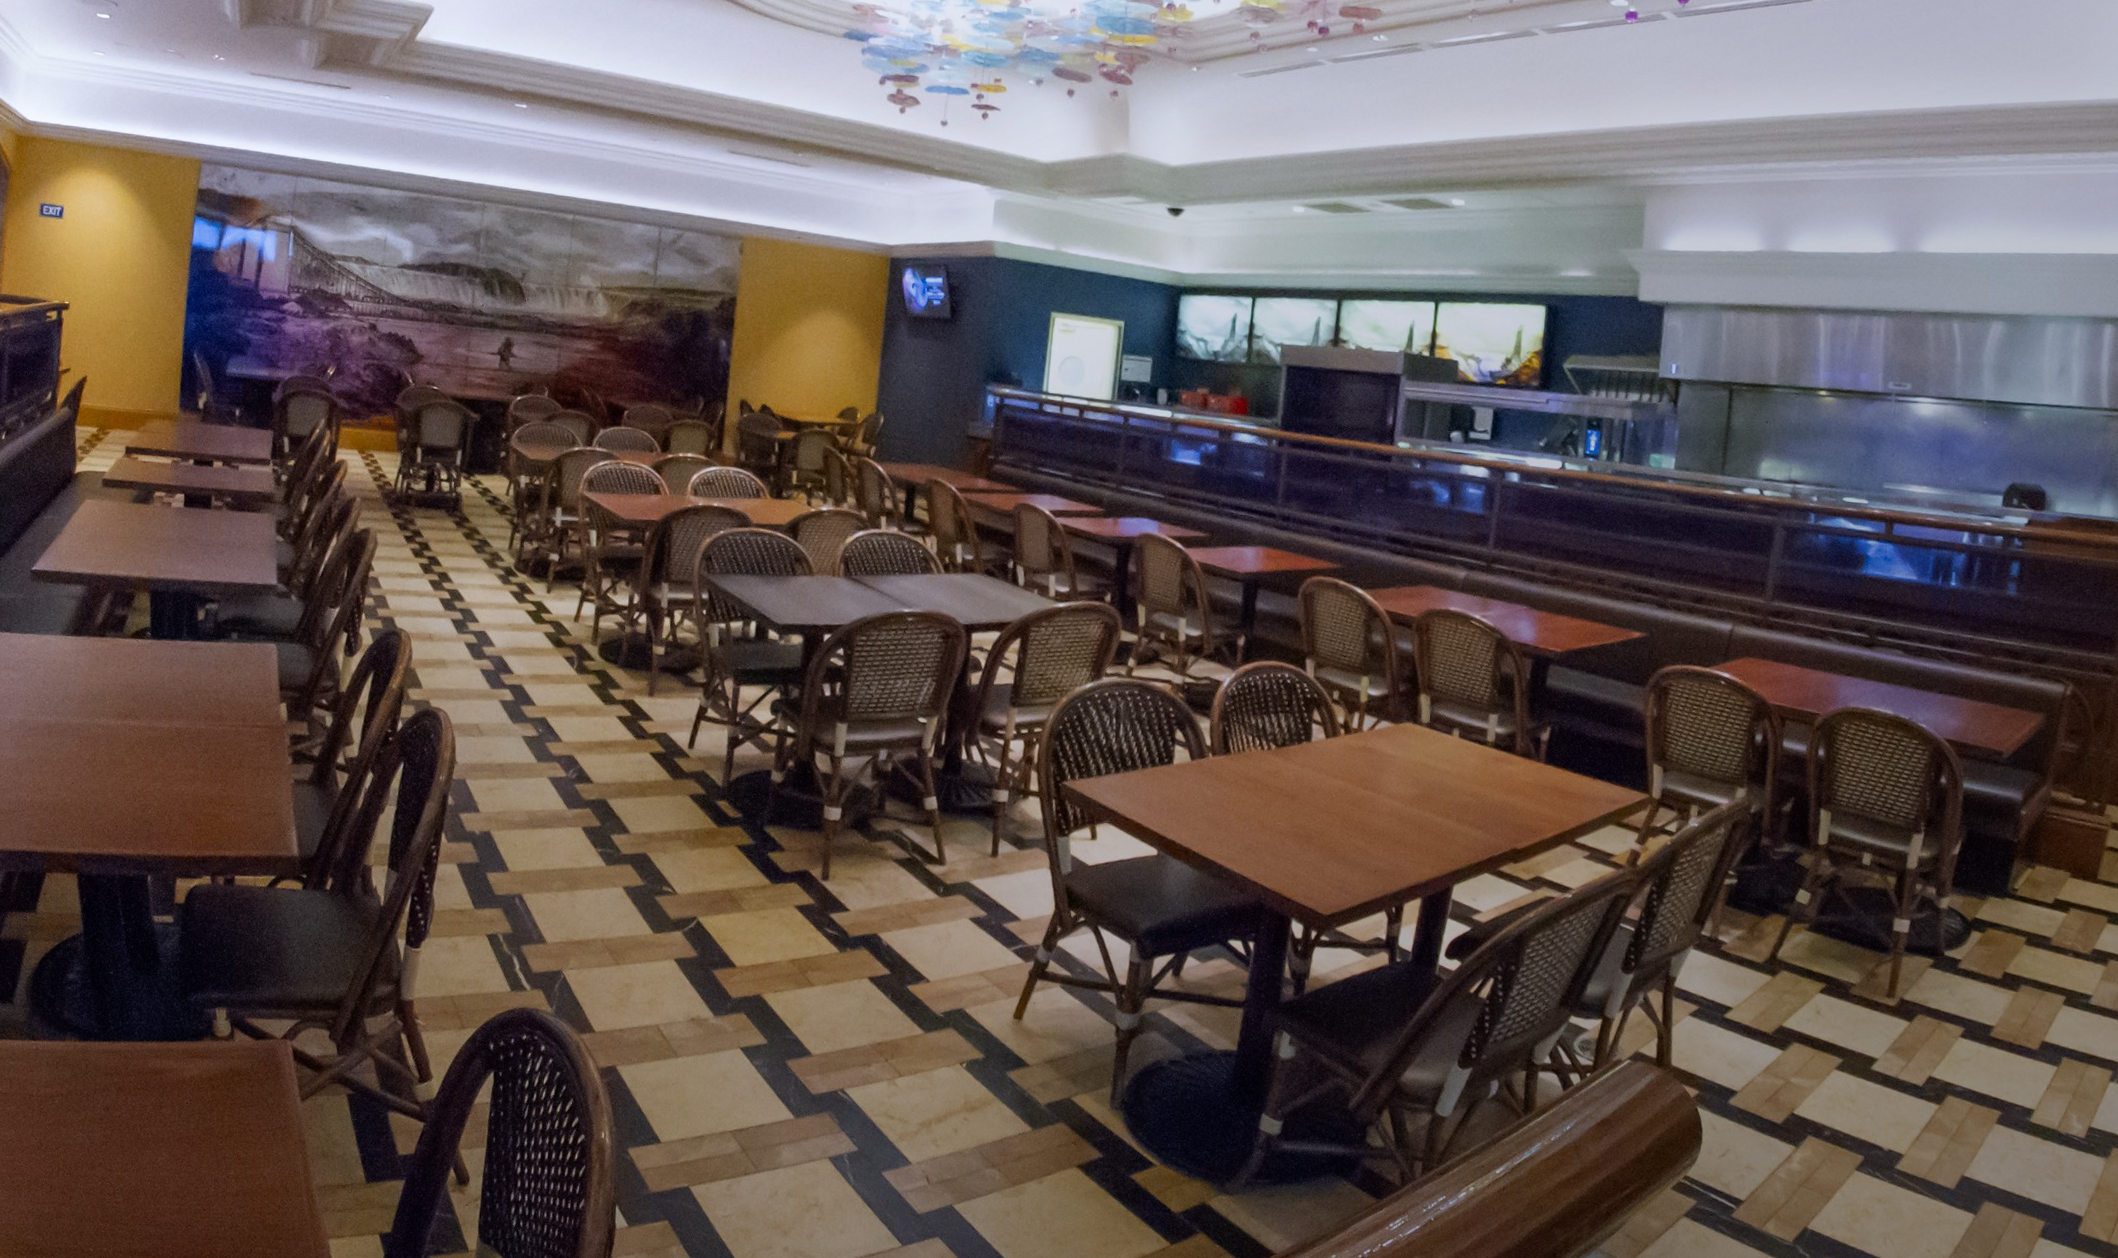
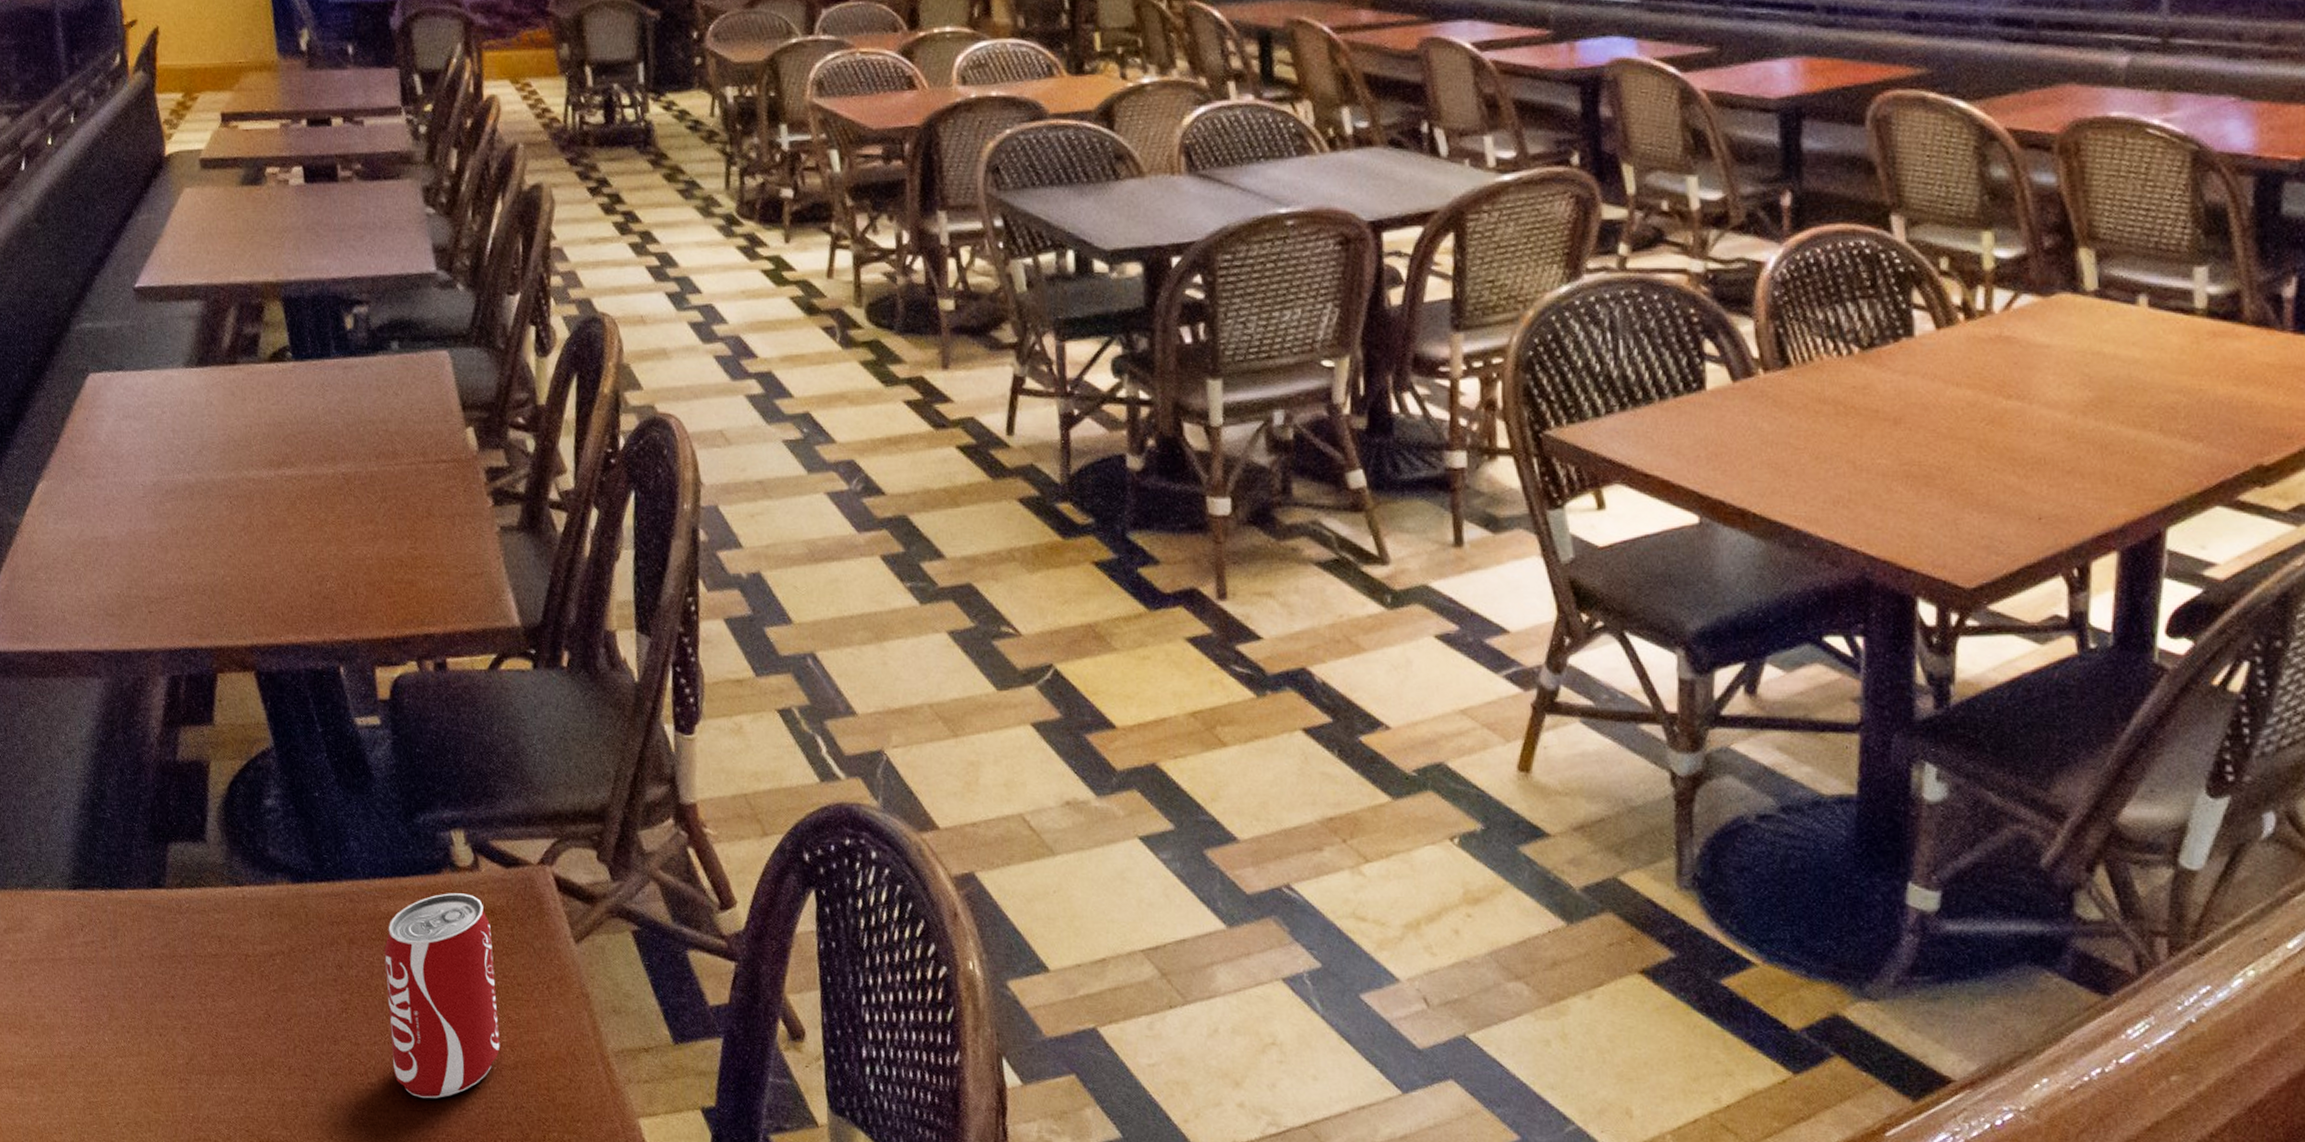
soda can: none [137,1056,235,1216] -> present [384,893,500,1099]

